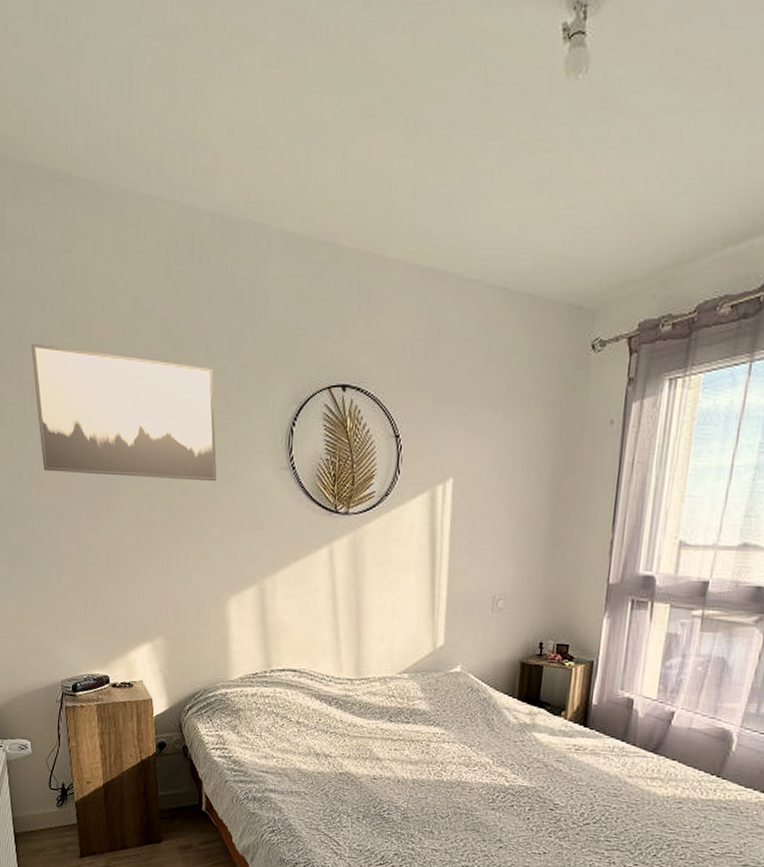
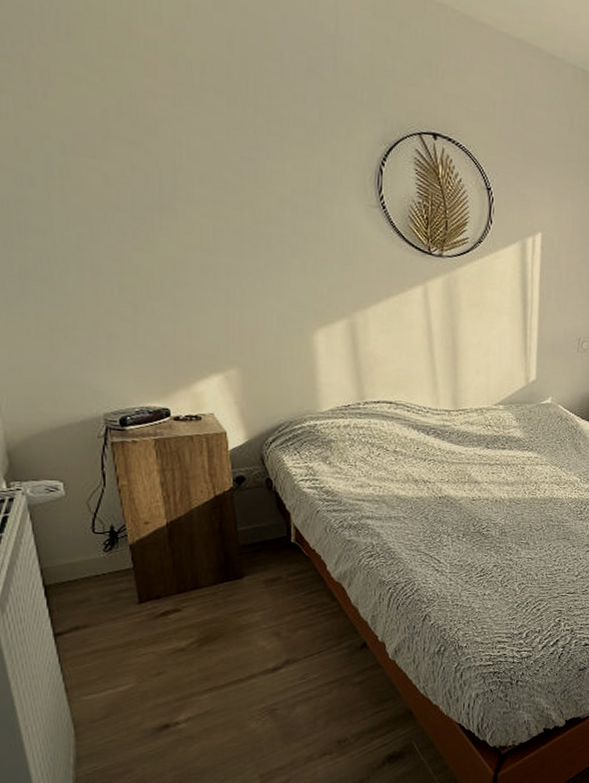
wall art: present [31,343,217,481] -> none [42,26,298,211]

